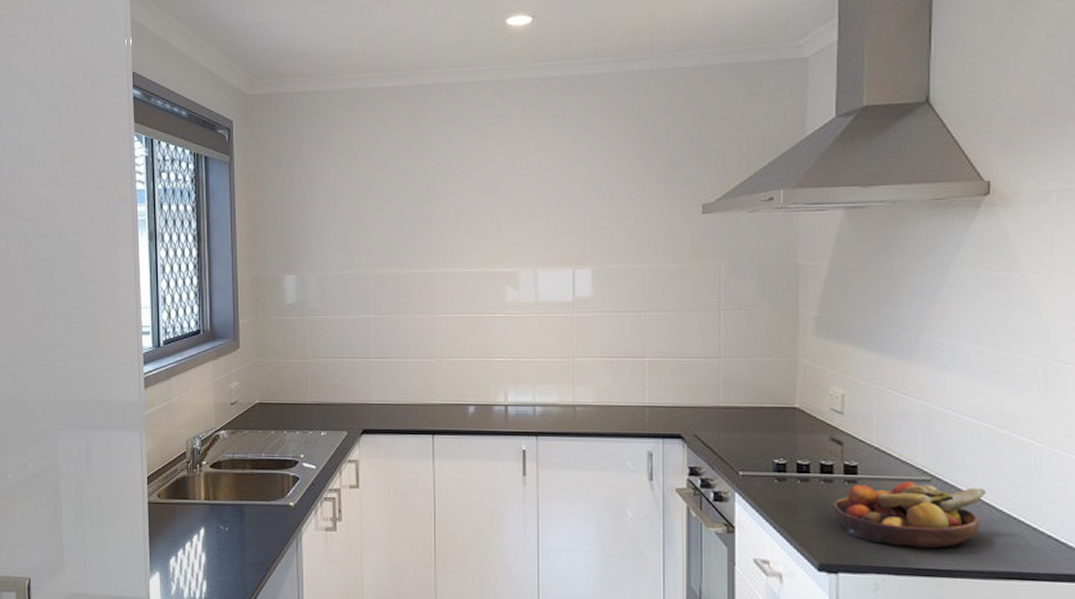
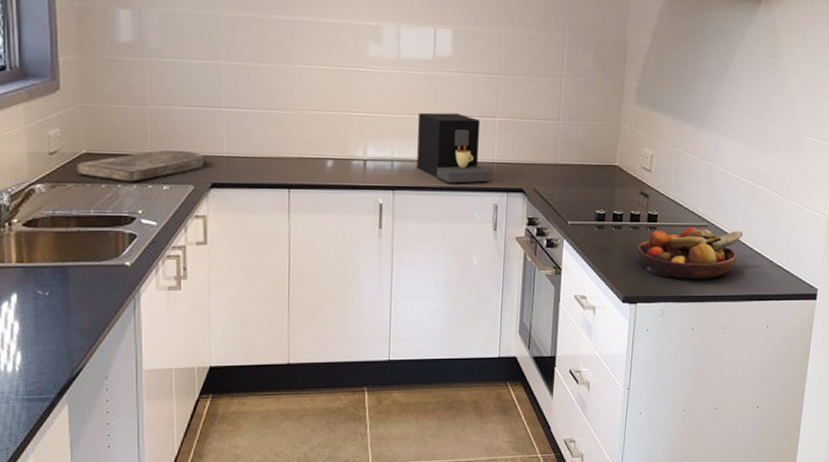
cutting board: none [252,399,356,429] -> present [77,150,204,182]
coffee maker: none [560,355,643,429] -> present [417,112,491,184]

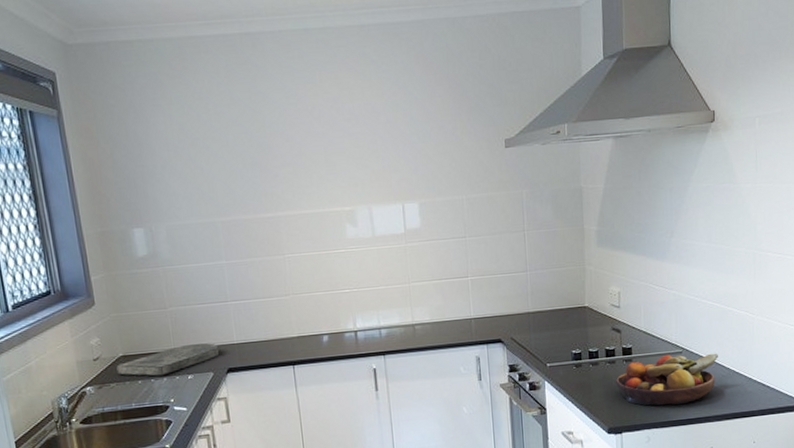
coffee maker: present [417,112,491,184] -> none [398,278,470,343]

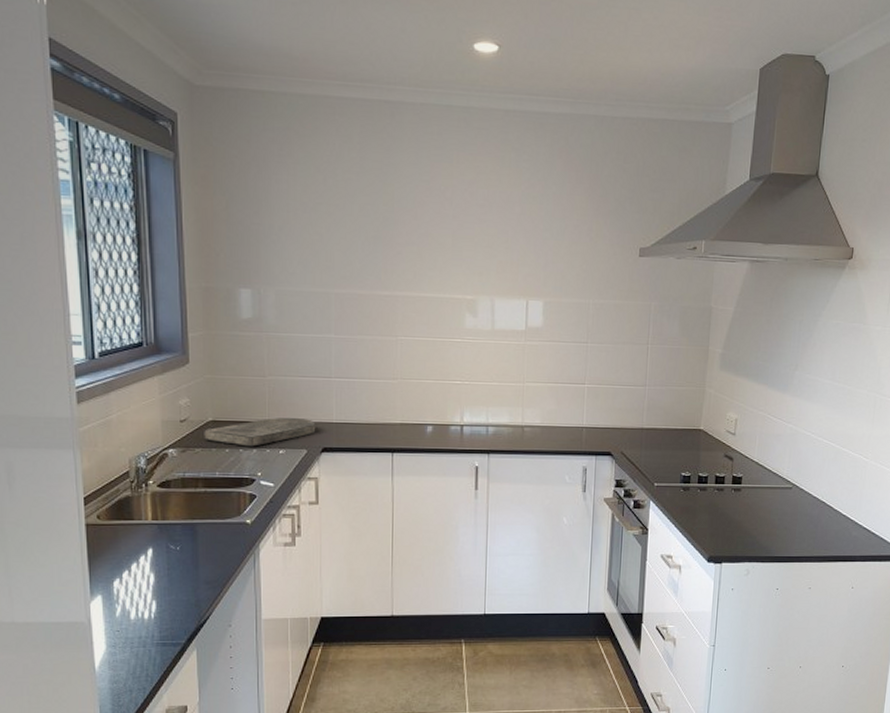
fruit bowl: present [615,353,718,406] -> none [721,489,827,541]

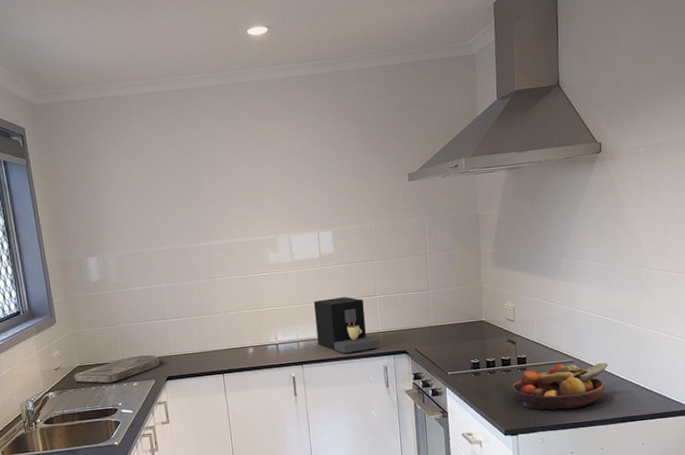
coffee maker: none [510,380,580,447] -> present [314,297,378,354]
fruit bowl: none [721,489,827,541] -> present [511,362,607,410]

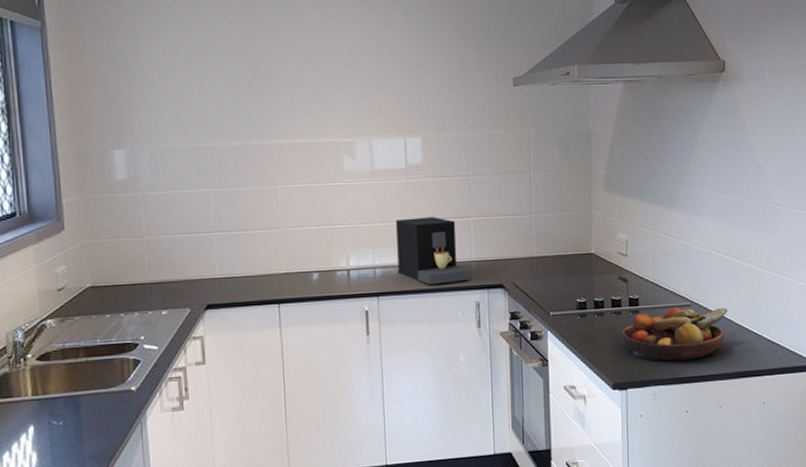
cutting board: present [74,355,160,384] -> none [83,276,199,311]

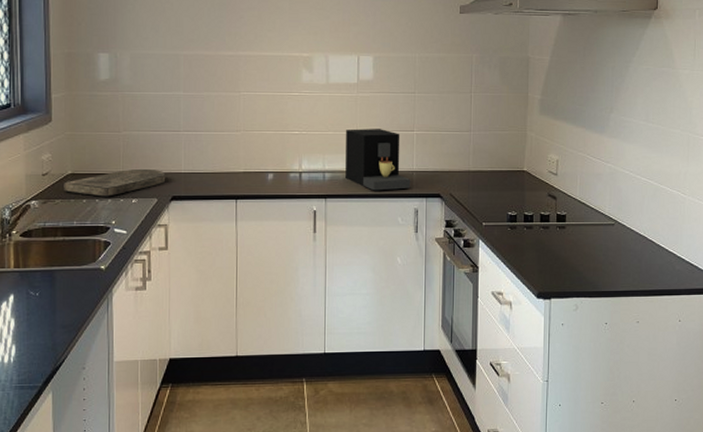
cutting board: none [83,276,199,311] -> present [64,169,166,197]
fruit bowl: present [621,307,727,361] -> none [547,226,649,276]

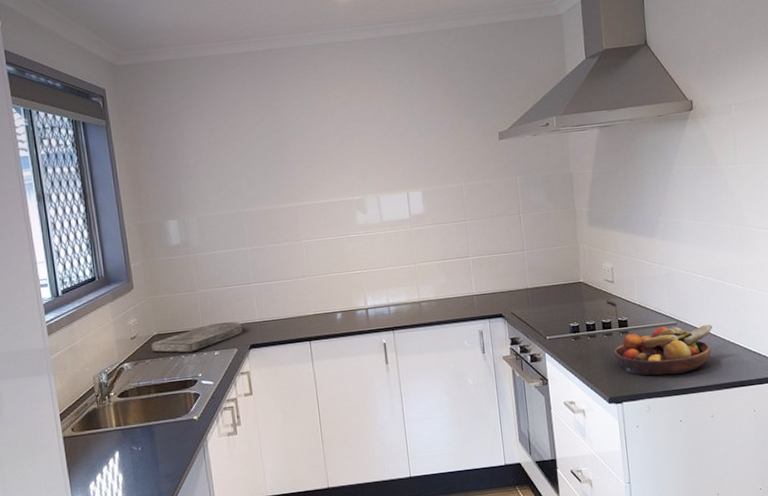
coffee maker: present [345,129,411,191] -> none [405,258,473,318]
fruit bowl: none [547,226,649,276] -> present [613,324,712,376]

